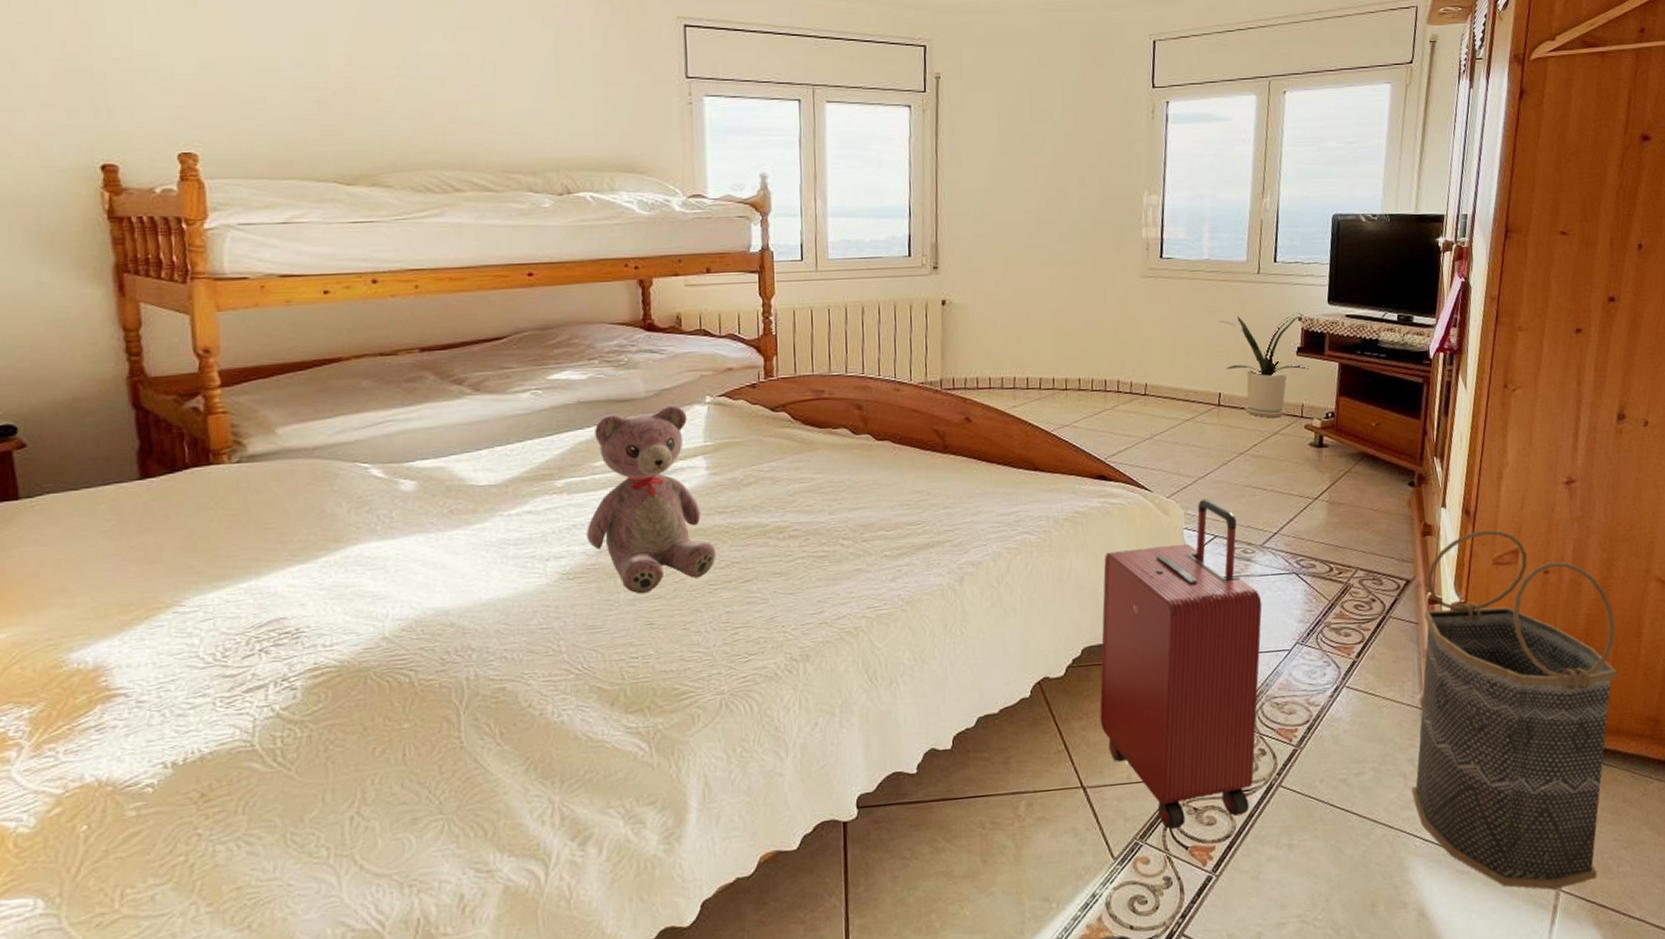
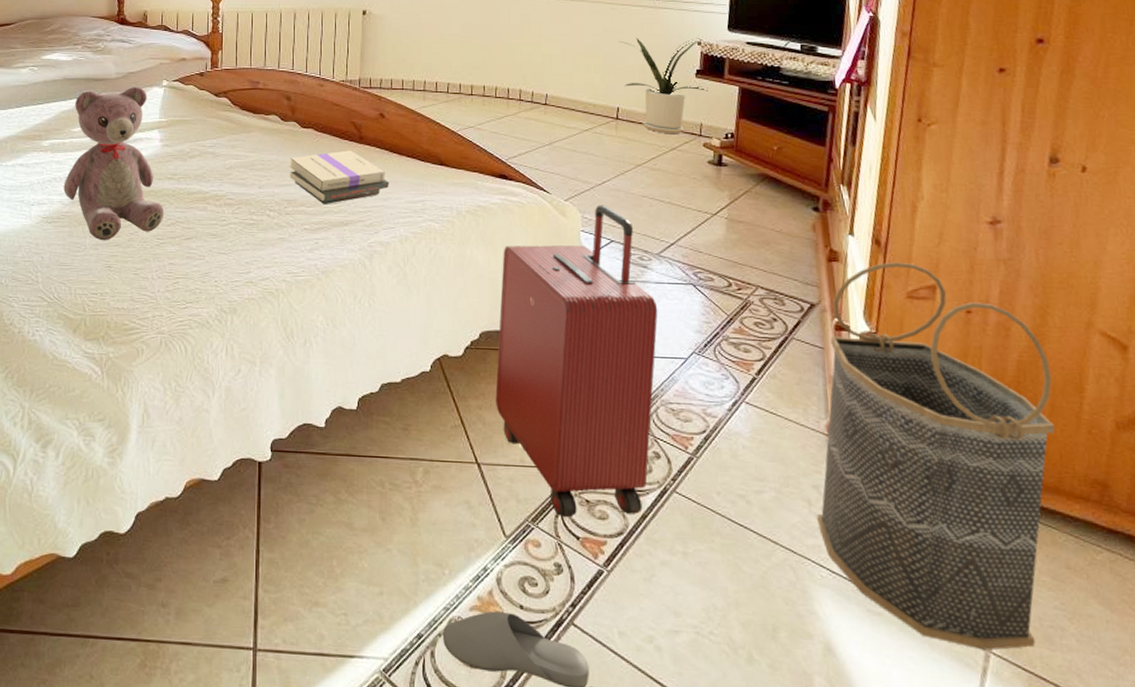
books: none [864,462,979,526] -> present [289,150,389,204]

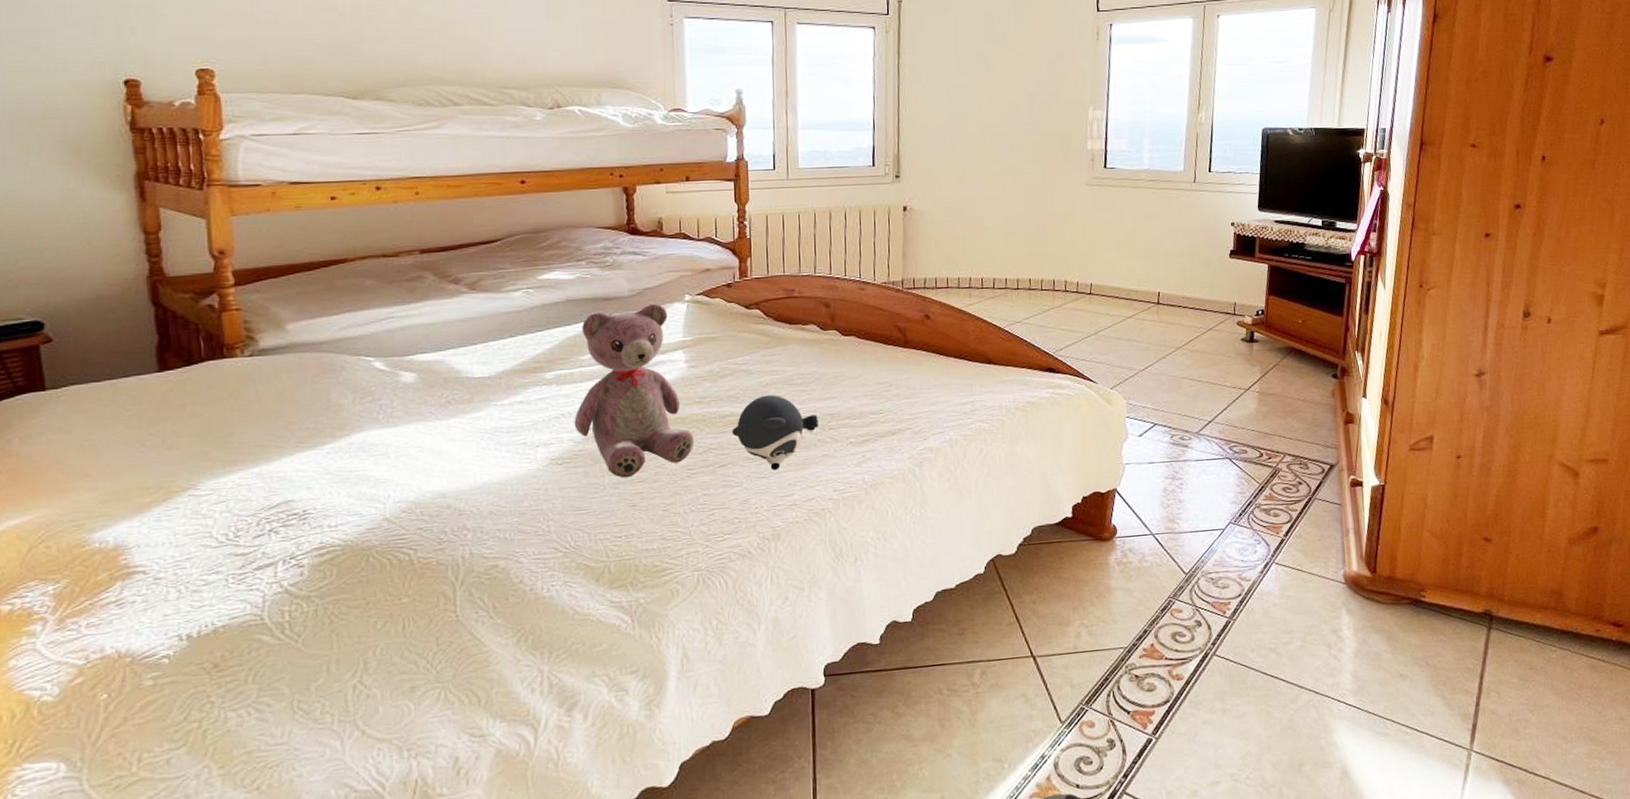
stuffed animal: none [197,177,276,248] -> present [732,395,818,470]
books: present [289,150,389,204] -> none [831,356,937,415]
suitcase: present [495,205,658,518] -> none [1048,389,1198,696]
house plant: present [618,38,712,135] -> none [1158,219,1244,315]
basket: present [817,262,1055,650] -> none [1335,418,1524,750]

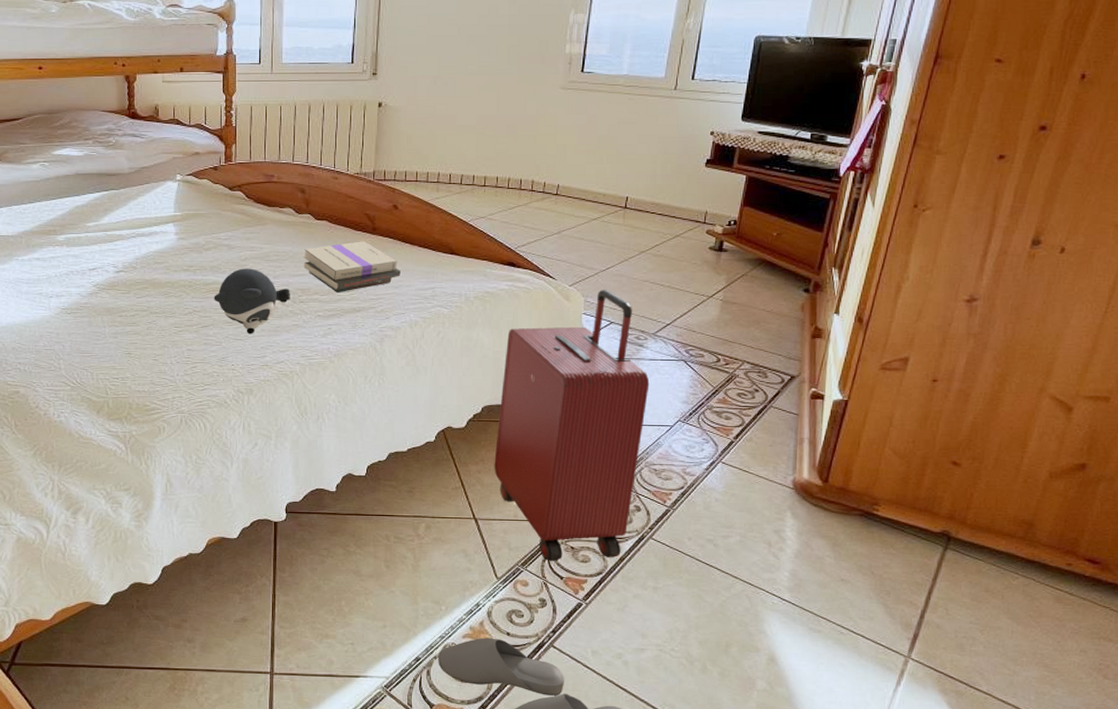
teddy bear: present [574,303,695,478] -> none [81,181,182,330]
books: none [831,356,937,415] -> present [303,241,401,292]
suitcase: none [1048,389,1198,696] -> present [494,289,650,562]

